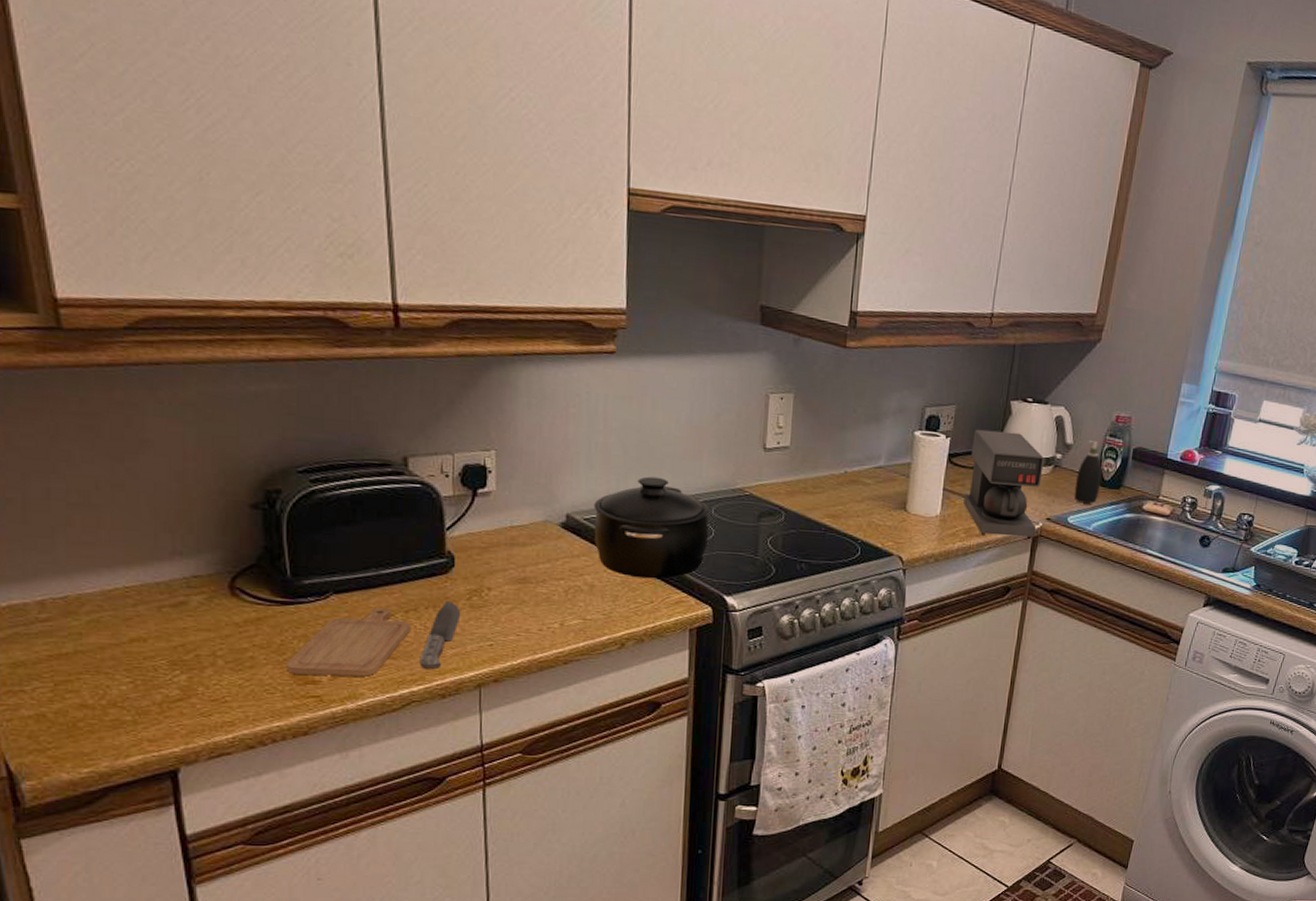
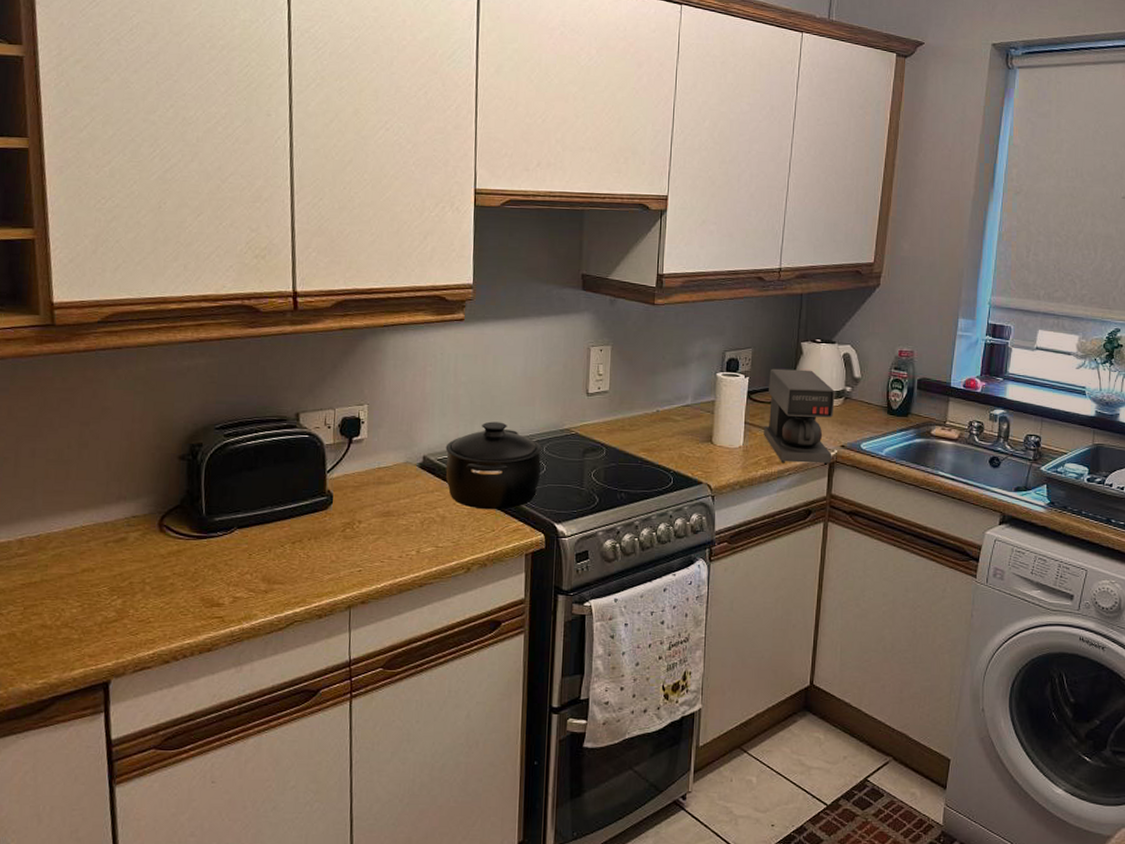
chopping board: present [287,608,411,677] -> none [198,540,296,600]
knife: present [419,600,460,670] -> none [302,532,336,594]
soap dispenser: present [1074,440,1102,504] -> none [865,374,890,431]

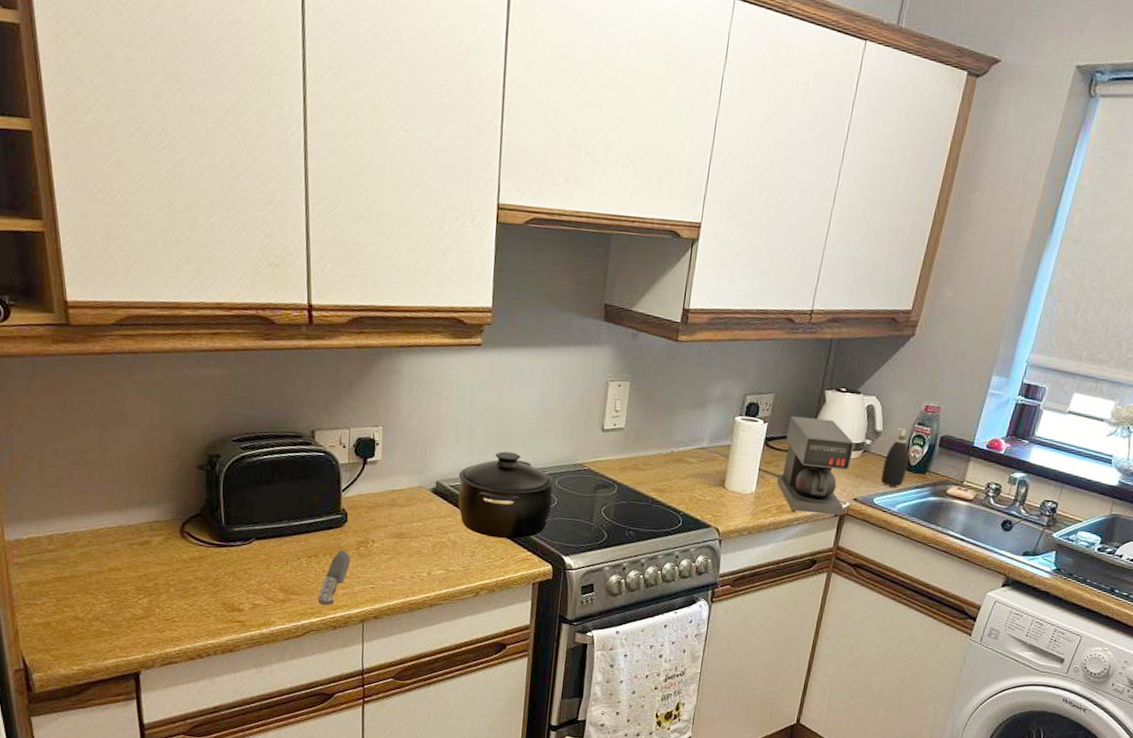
knife: none [302,532,336,594] -> present [318,549,350,606]
soap dispenser: none [865,374,890,431] -> present [880,428,910,487]

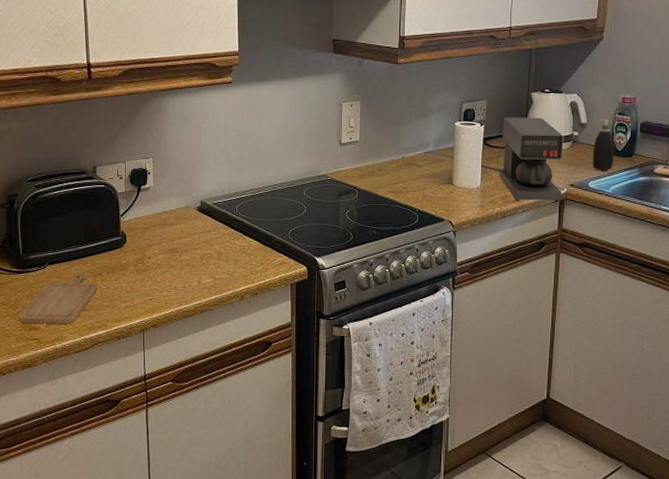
chopping board: none [219,553,312,608] -> present [18,274,98,324]
knife: present [318,549,350,606] -> none [103,267,130,319]
saucepan: present [458,451,554,539] -> none [219,170,302,246]

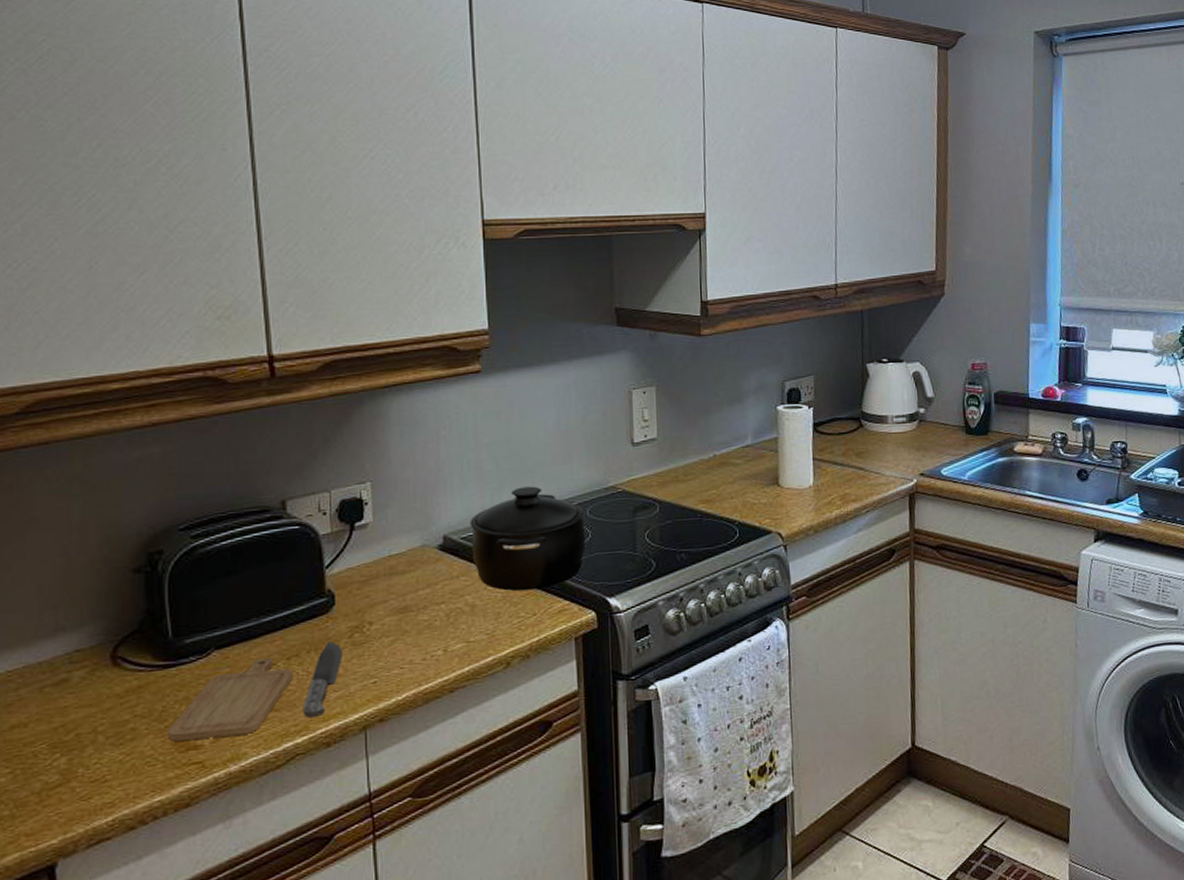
knife: none [103,267,130,319] -> present [303,641,342,719]
saucepan: none [219,170,302,246] -> present [469,486,585,591]
coffee maker: present [499,117,564,202] -> none [834,393,912,500]
soap dispenser: present [592,119,615,171] -> none [942,391,968,454]

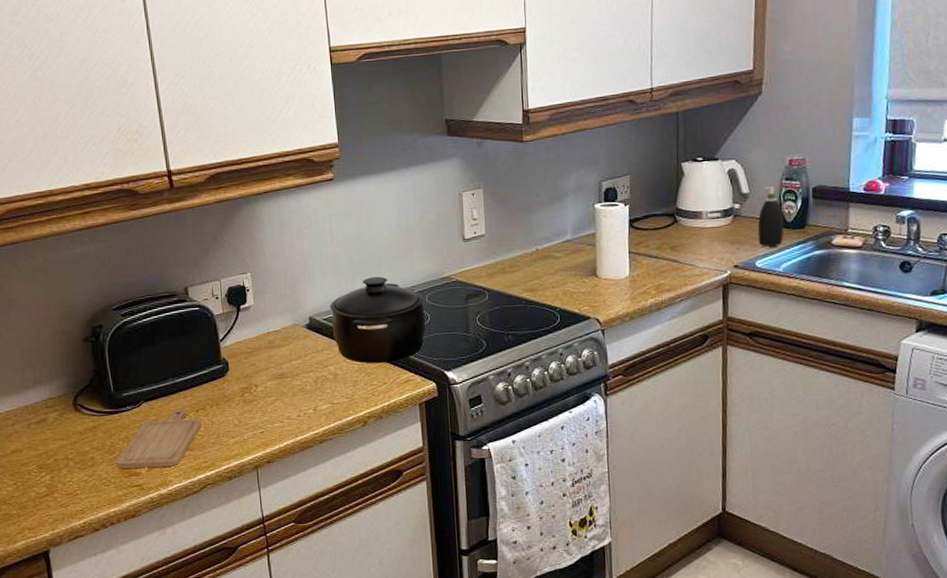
knife: present [303,641,342,719] -> none [210,398,237,458]
soap dispenser: none [942,391,968,454] -> present [757,187,784,247]

